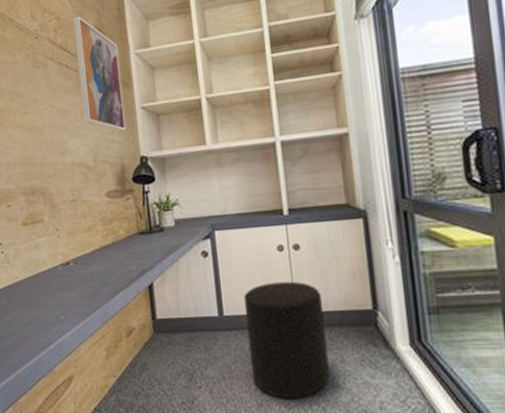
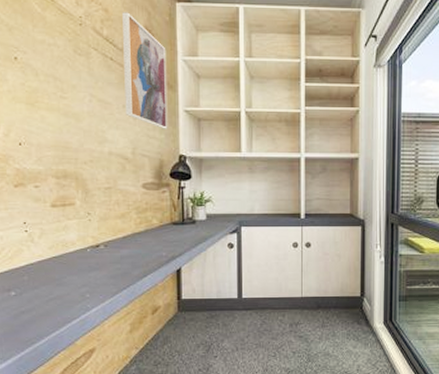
stool: present [243,281,330,398] -> none [260,272,323,364]

